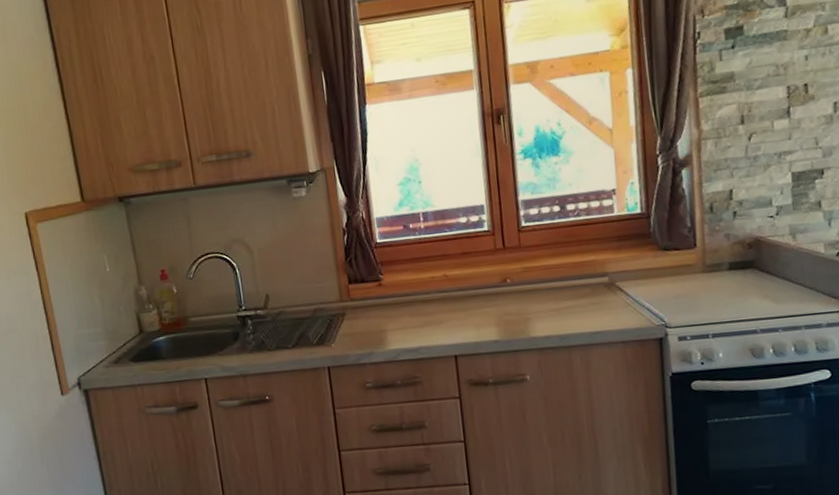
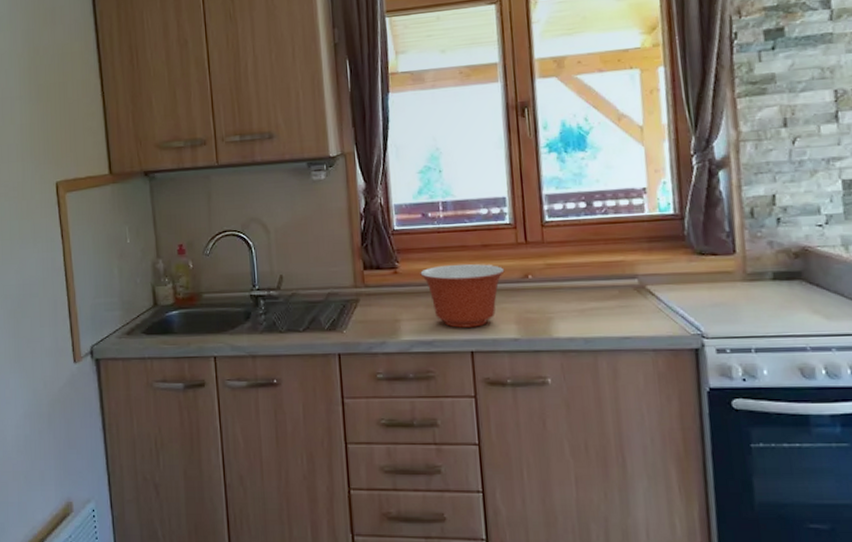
mixing bowl: none [403,271,485,334] -> present [420,264,505,328]

